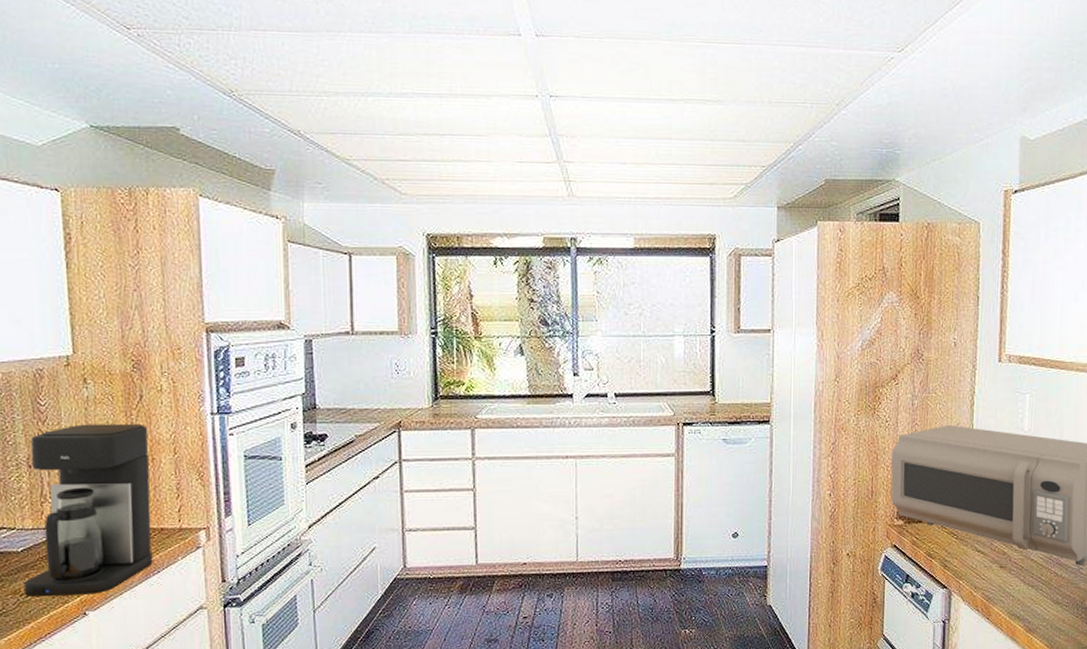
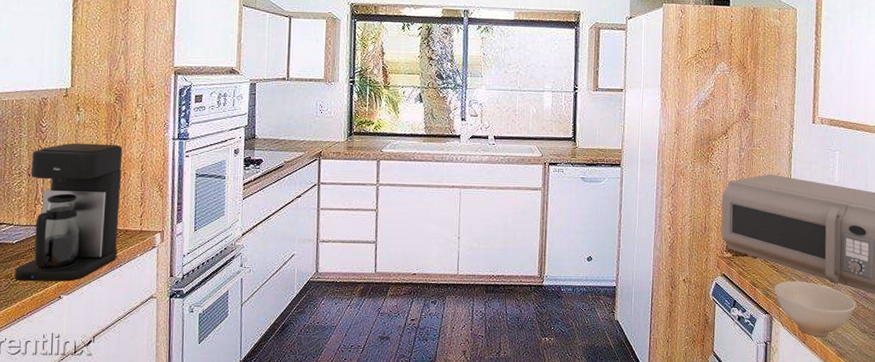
bowl: none [953,549,1048,612] -> present [774,281,856,337]

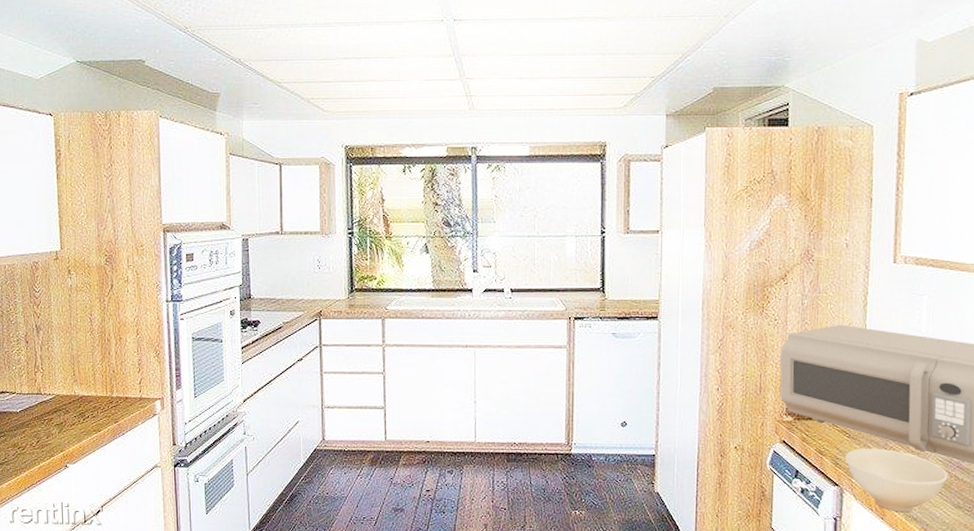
coffee maker: present [15,143,123,282] -> none [21,308,119,451]

